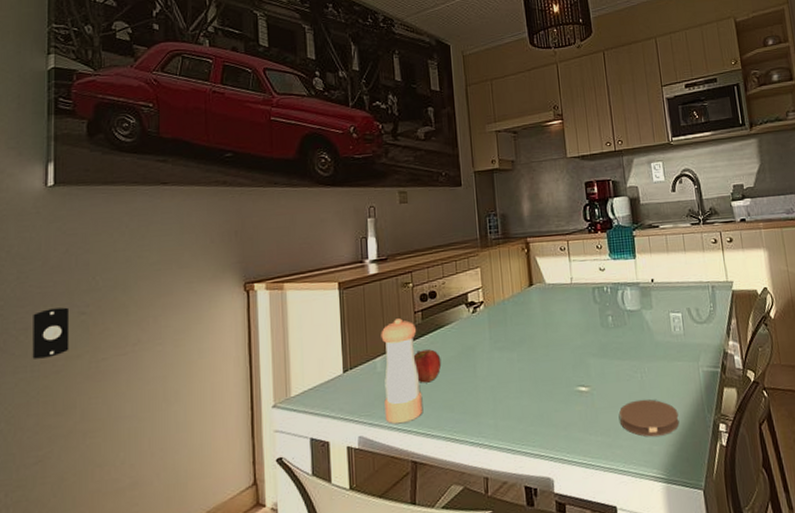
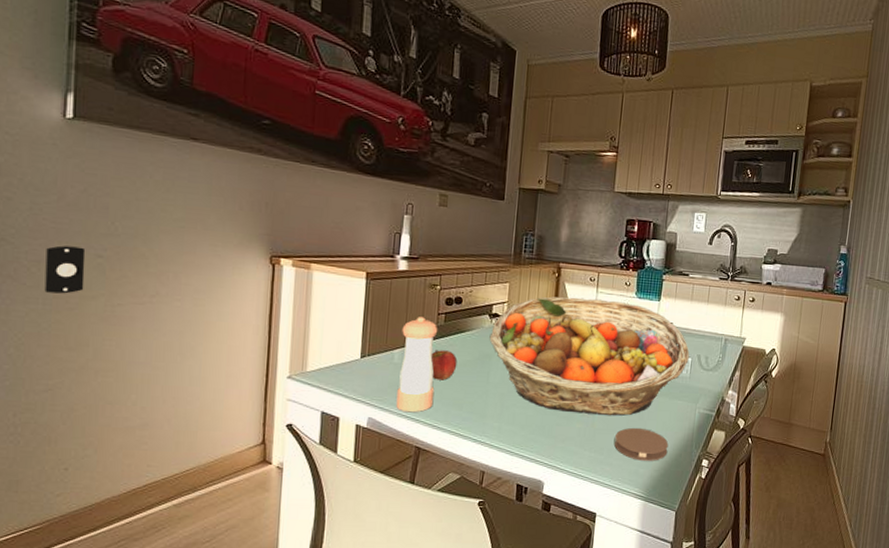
fruit basket: none [469,266,679,396] -> present [489,296,690,416]

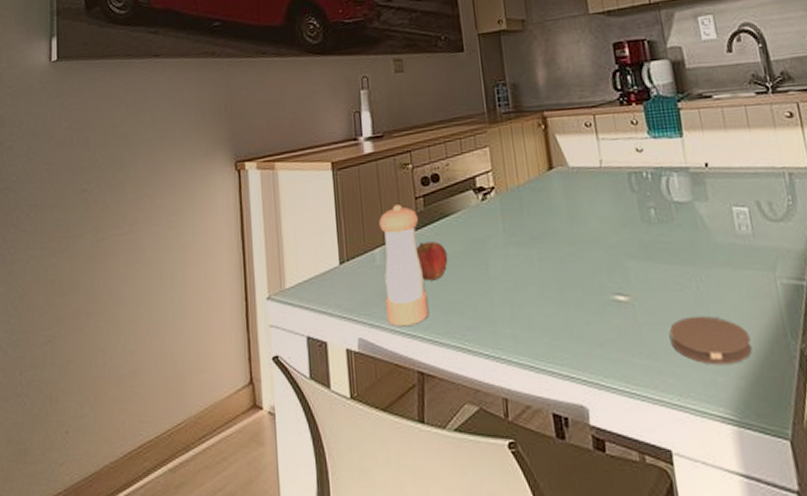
light switch: present [44,245,86,294] -> none [41,184,73,236]
fruit basket: present [489,296,690,416] -> none [478,146,745,305]

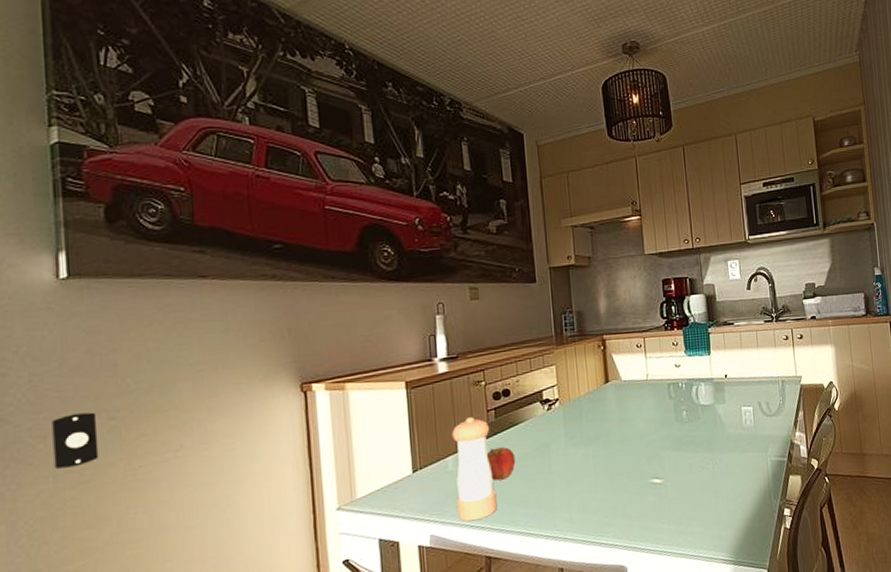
light switch: none [41,184,73,236] -> present [52,412,99,469]
coaster: present [670,317,753,365] -> none [691,488,748,524]

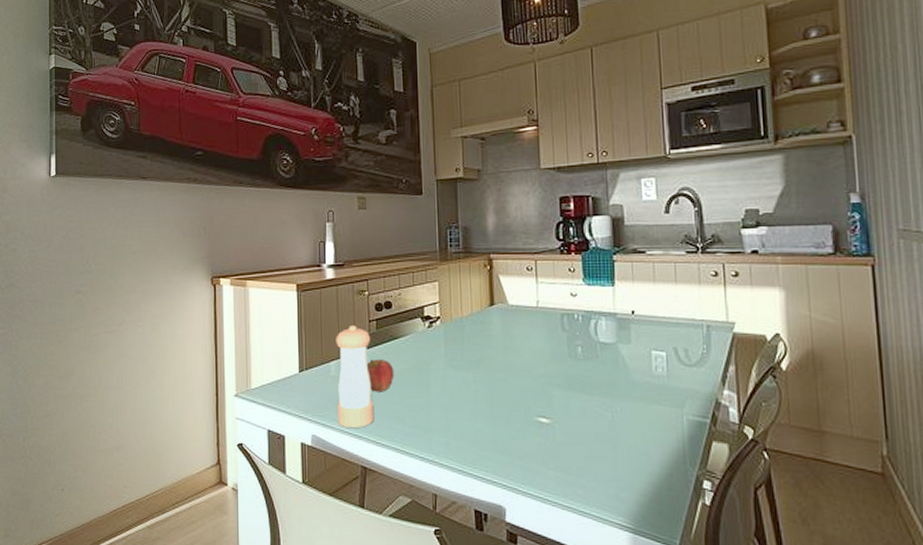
light switch: present [52,412,99,469] -> none [41,285,69,328]

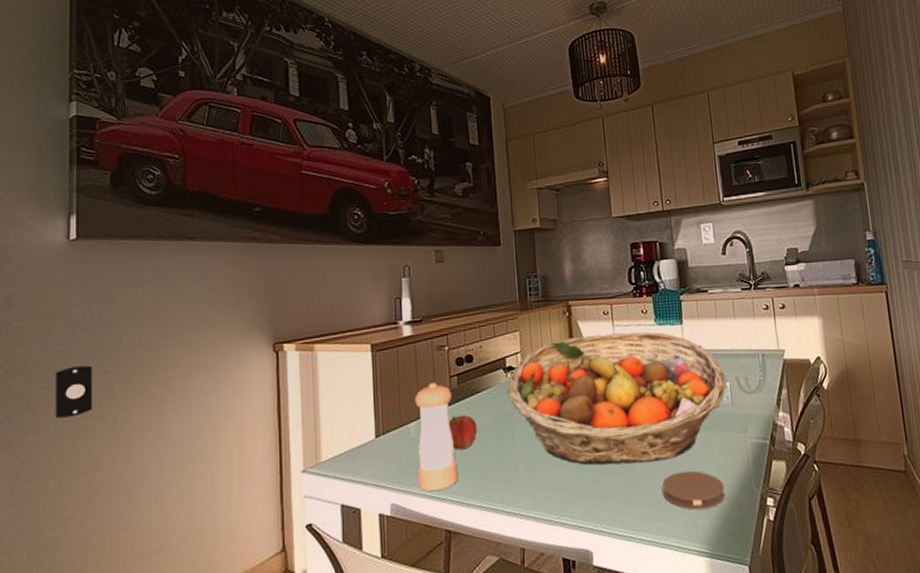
light switch: none [41,285,69,328] -> present [55,365,93,418]
fruit basket: none [424,290,663,427] -> present [507,331,727,466]
coaster: none [584,441,654,483] -> present [662,471,725,510]

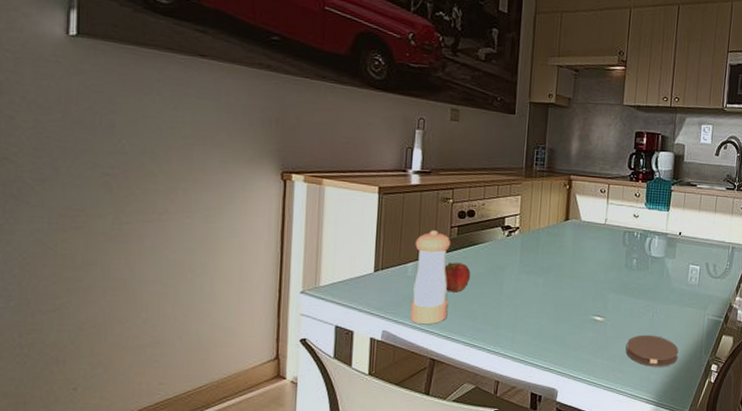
light switch: present [55,365,93,418] -> none [50,164,92,213]
fruit basket: present [507,331,727,466] -> none [502,208,698,324]

